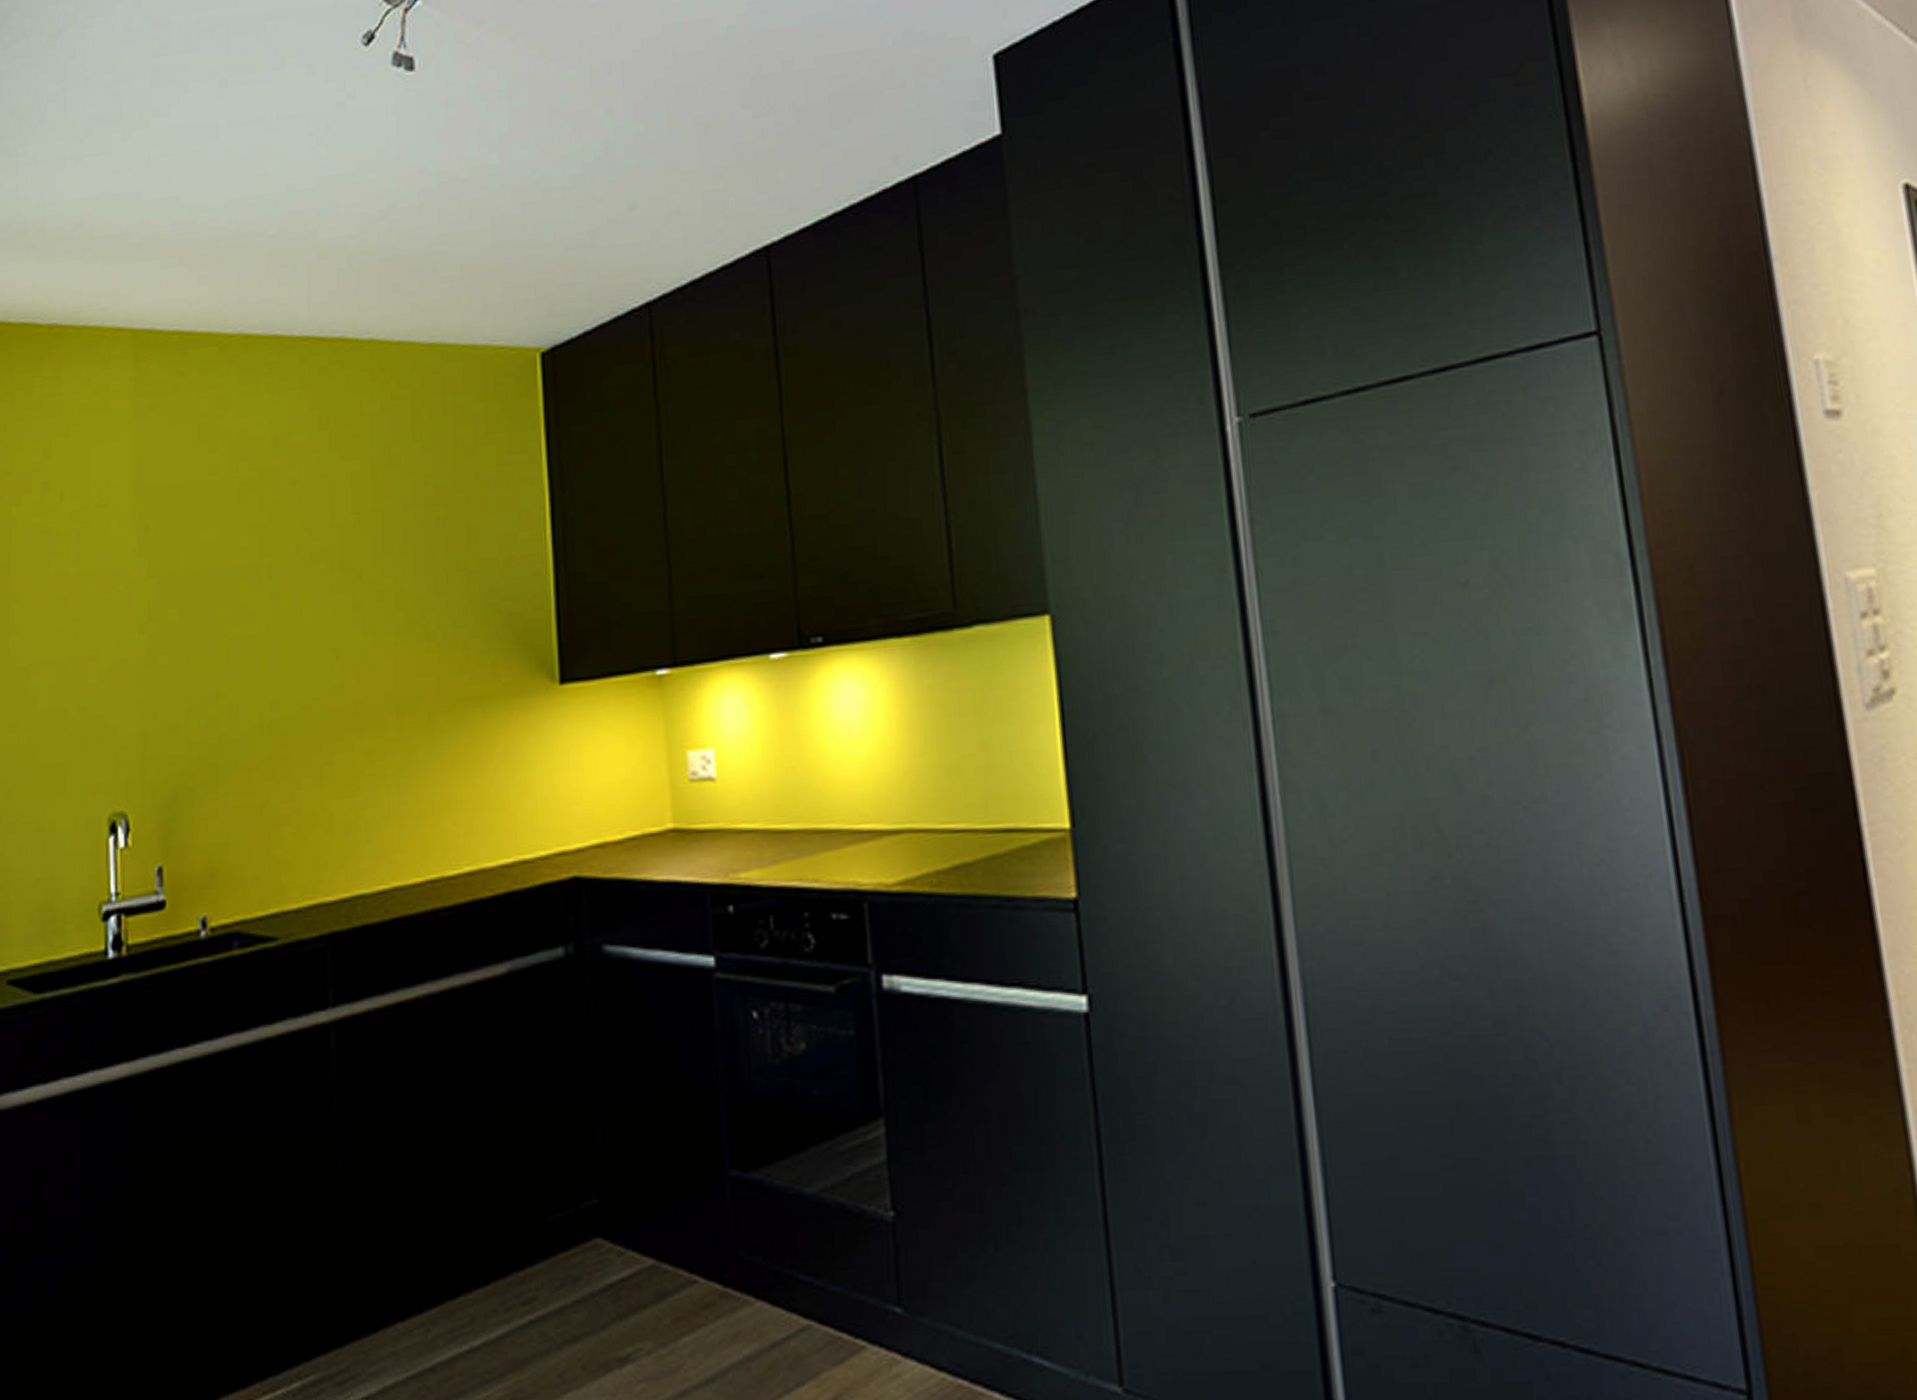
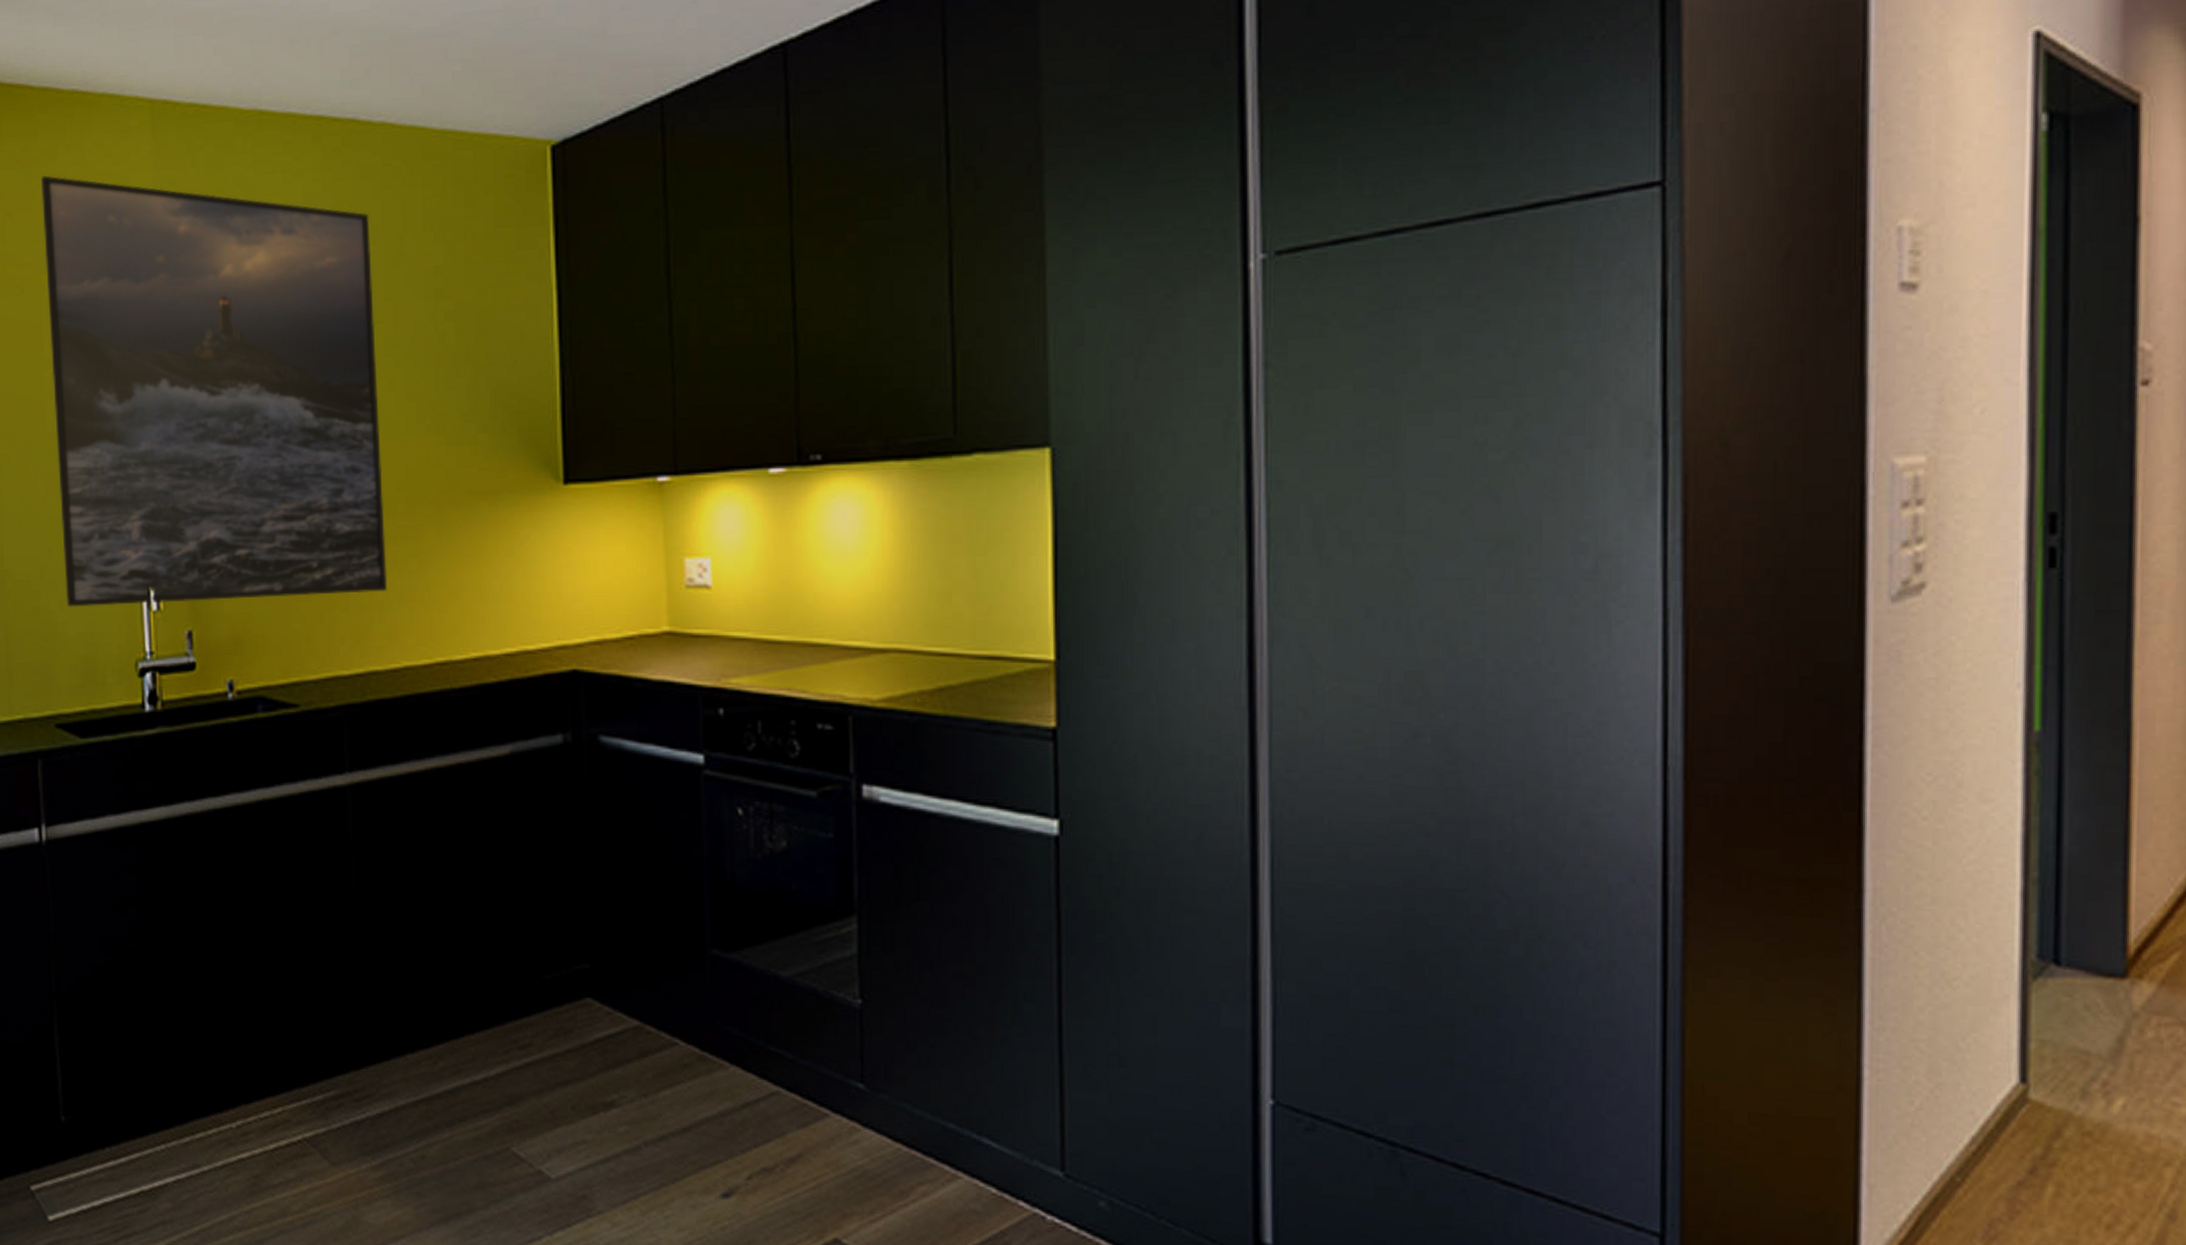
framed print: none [14,408,376,851] -> present [40,175,388,607]

